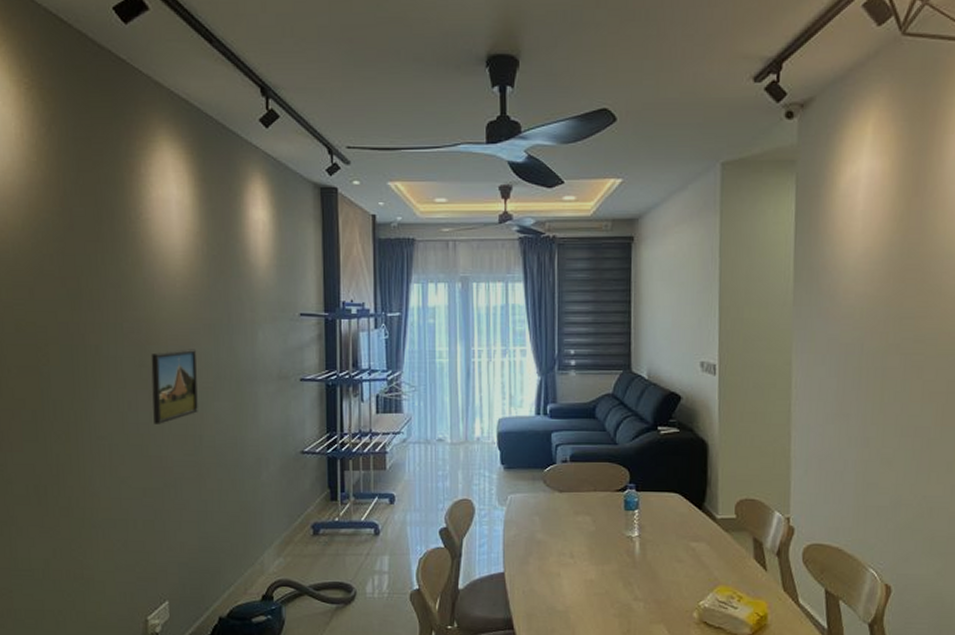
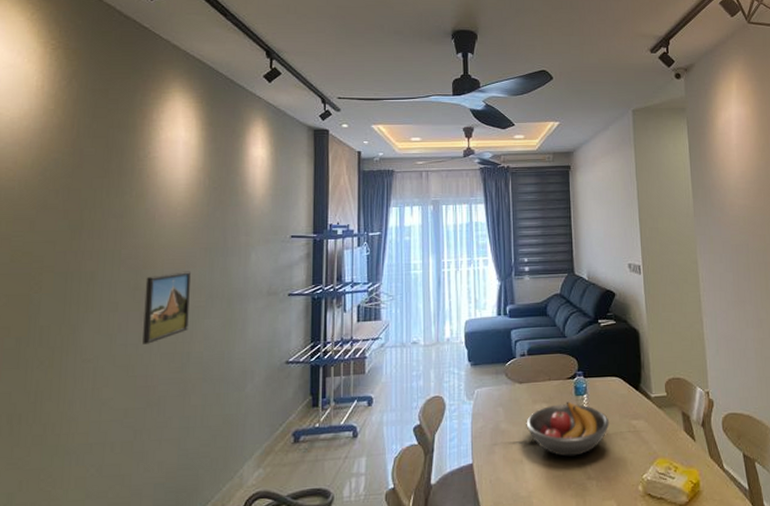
fruit bowl: none [565,516,664,575] -> present [526,401,610,457]

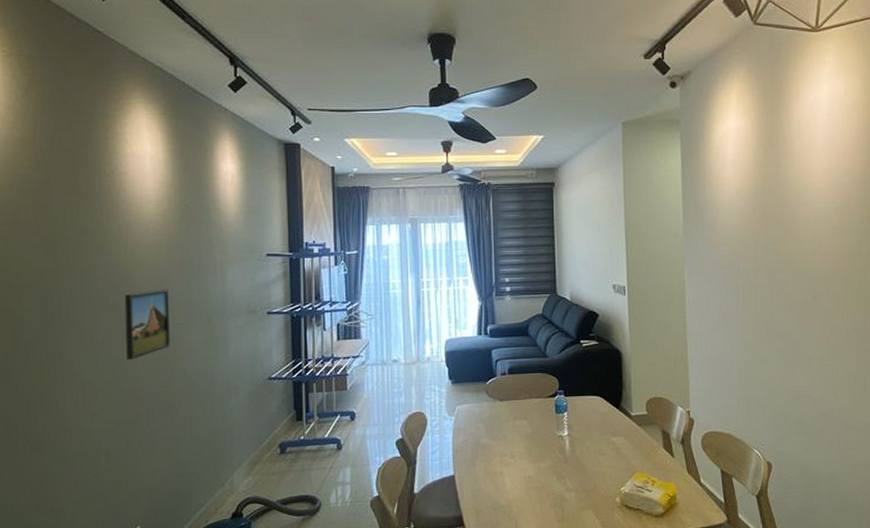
fruit bowl: present [526,401,610,457] -> none [506,418,589,470]

